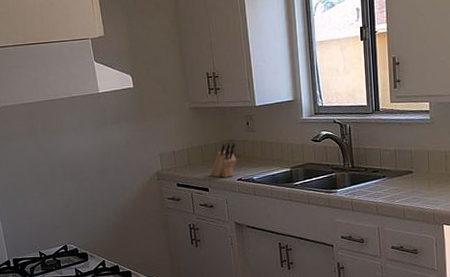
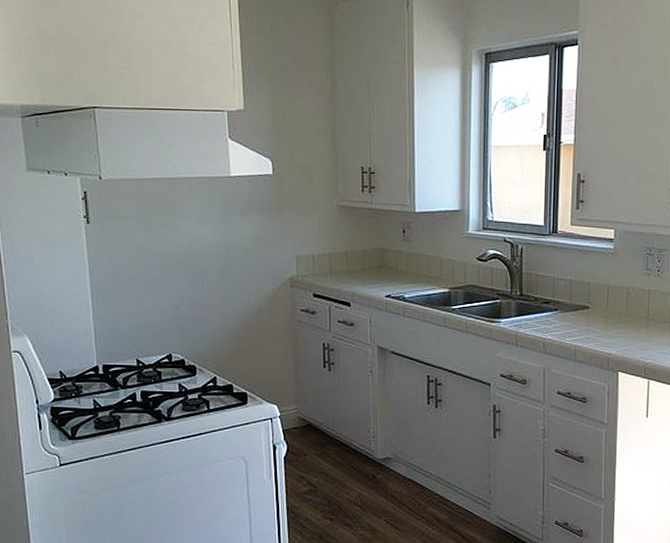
knife block: present [210,142,237,178] -> none [355,251,388,292]

